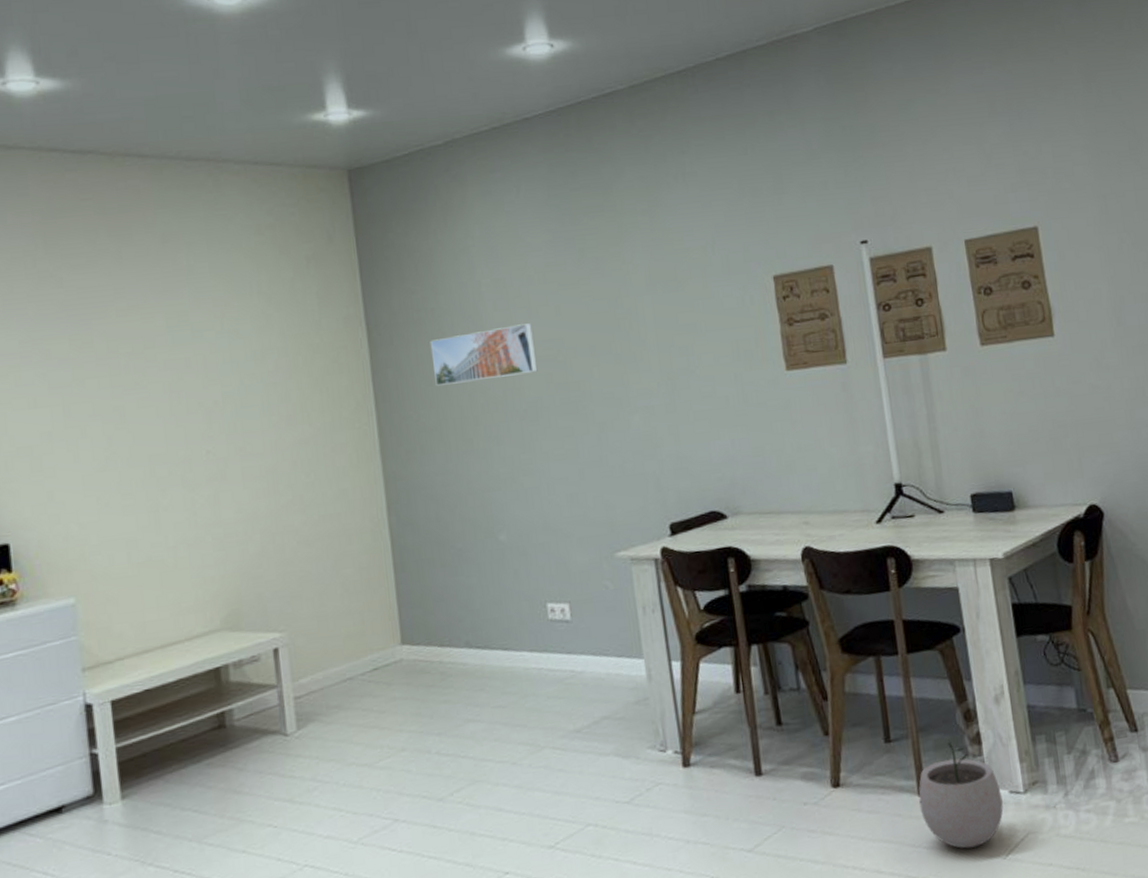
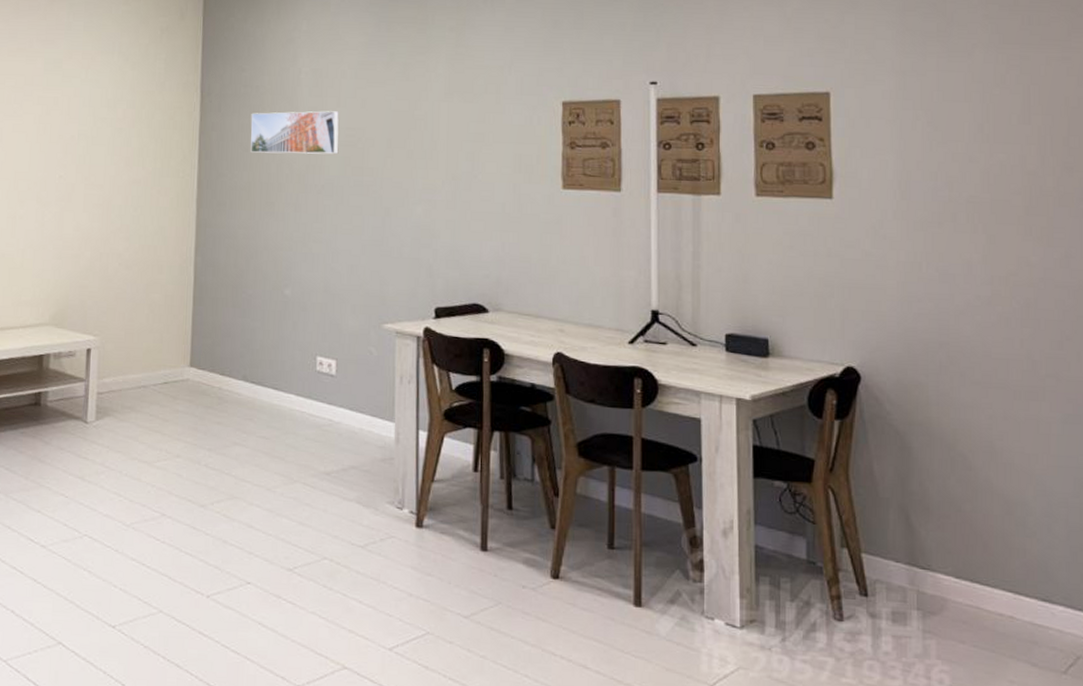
plant pot: present [918,739,1004,849] -> none [634,560,717,668]

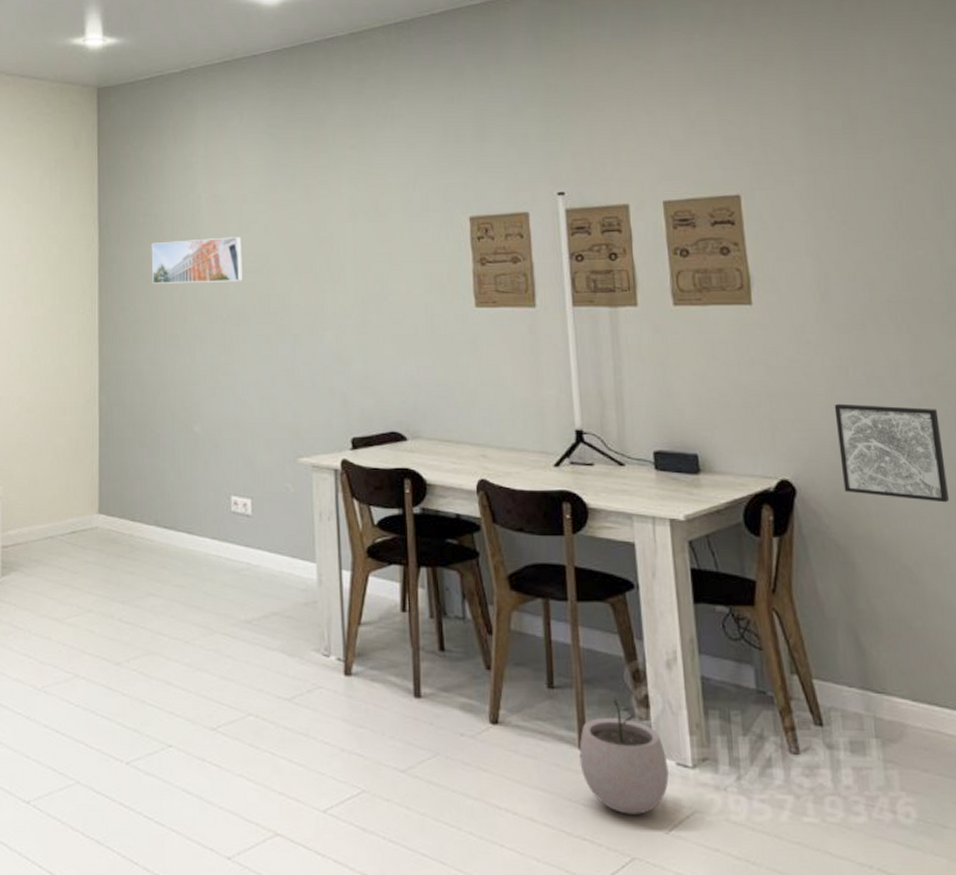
plant pot: none [634,560,717,668] -> present [579,697,669,815]
wall art: none [905,297,1008,396] -> present [834,403,949,503]

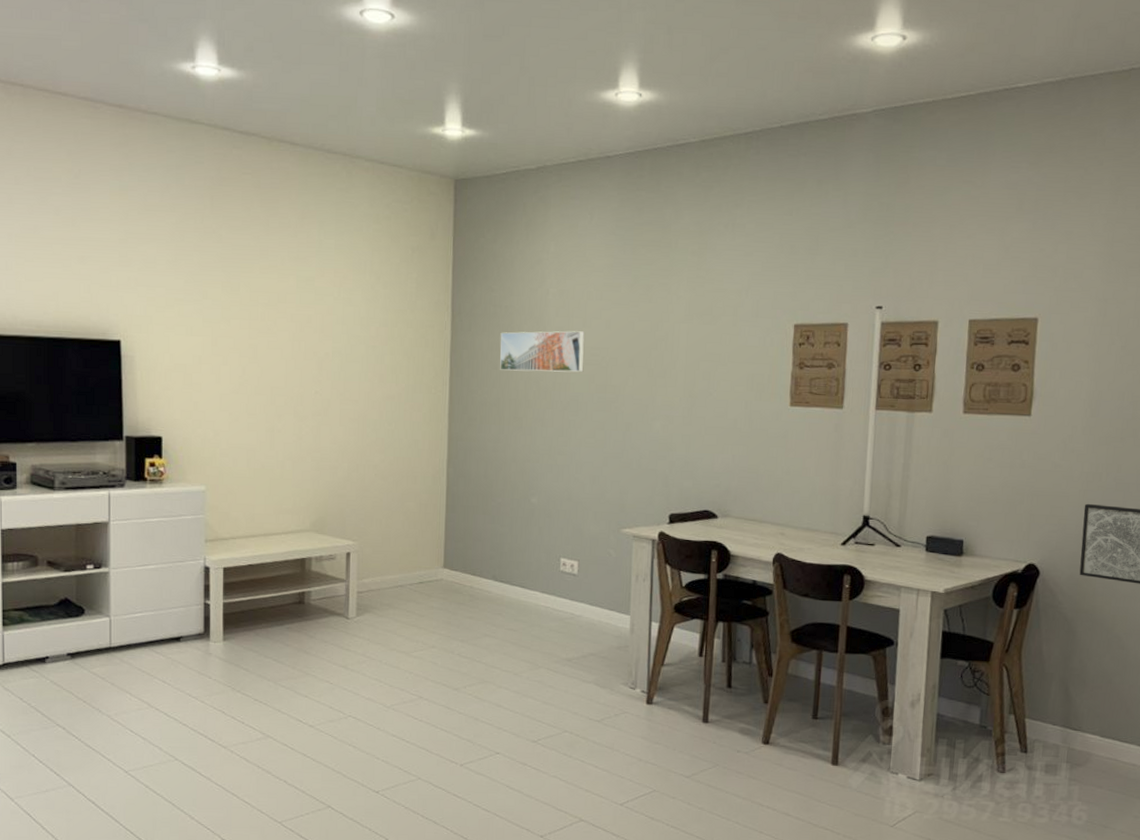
plant pot: present [579,697,669,815] -> none [830,727,901,813]

